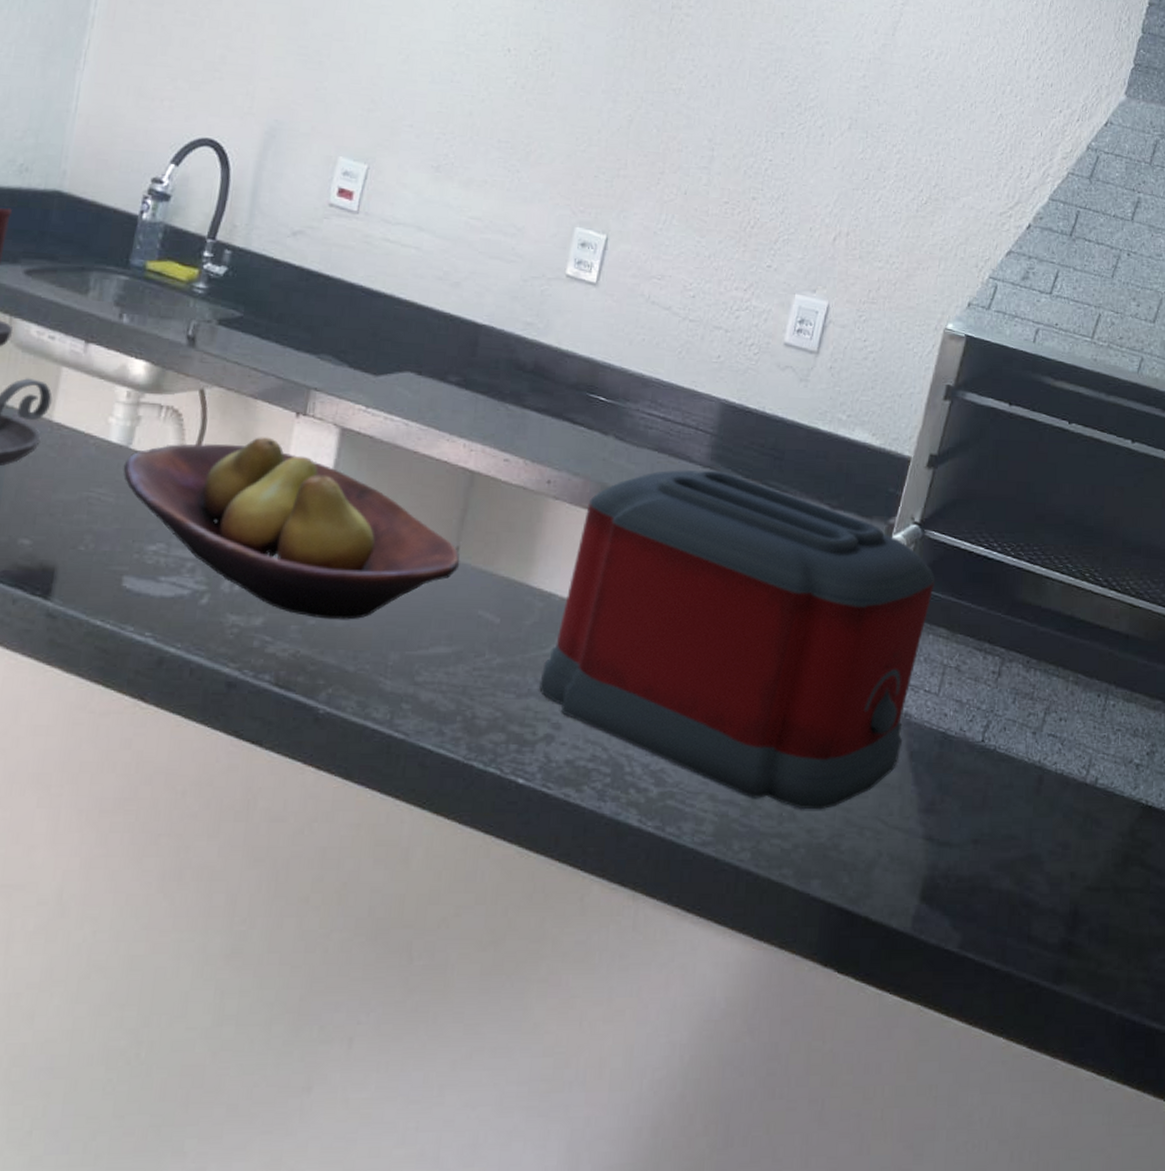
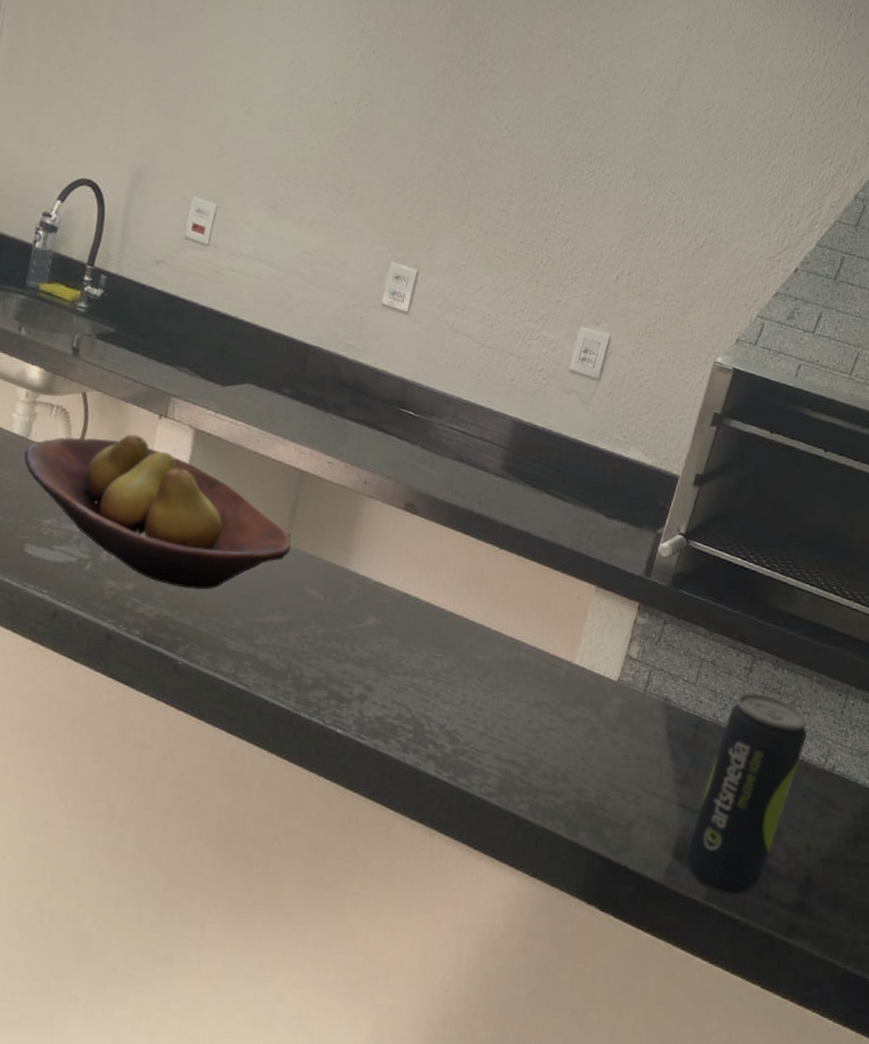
toaster: present [539,470,936,810] -> none [355,477,697,775]
beverage can: none [934,699,1066,939] -> present [684,692,808,895]

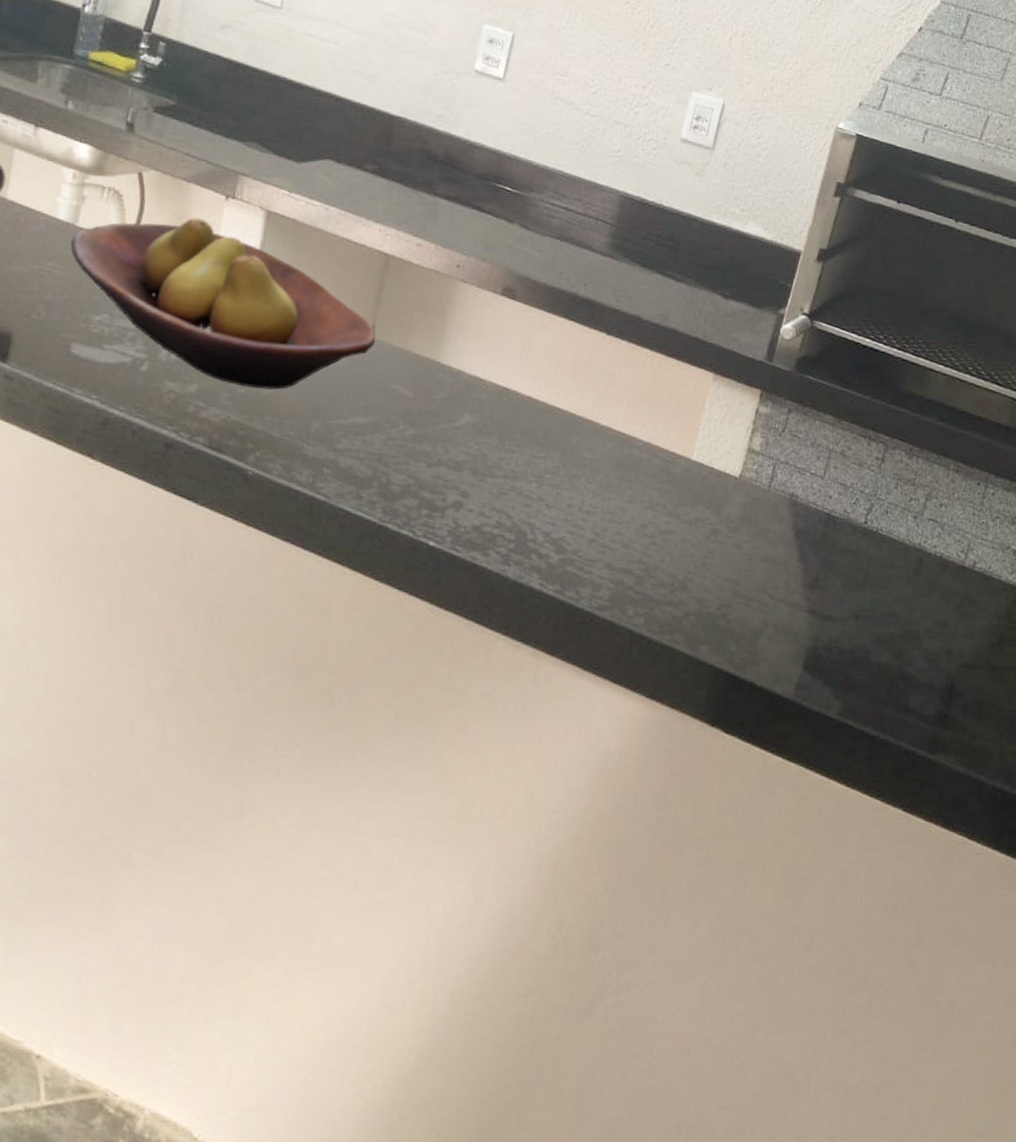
beverage can: present [684,692,808,895] -> none [816,484,945,709]

